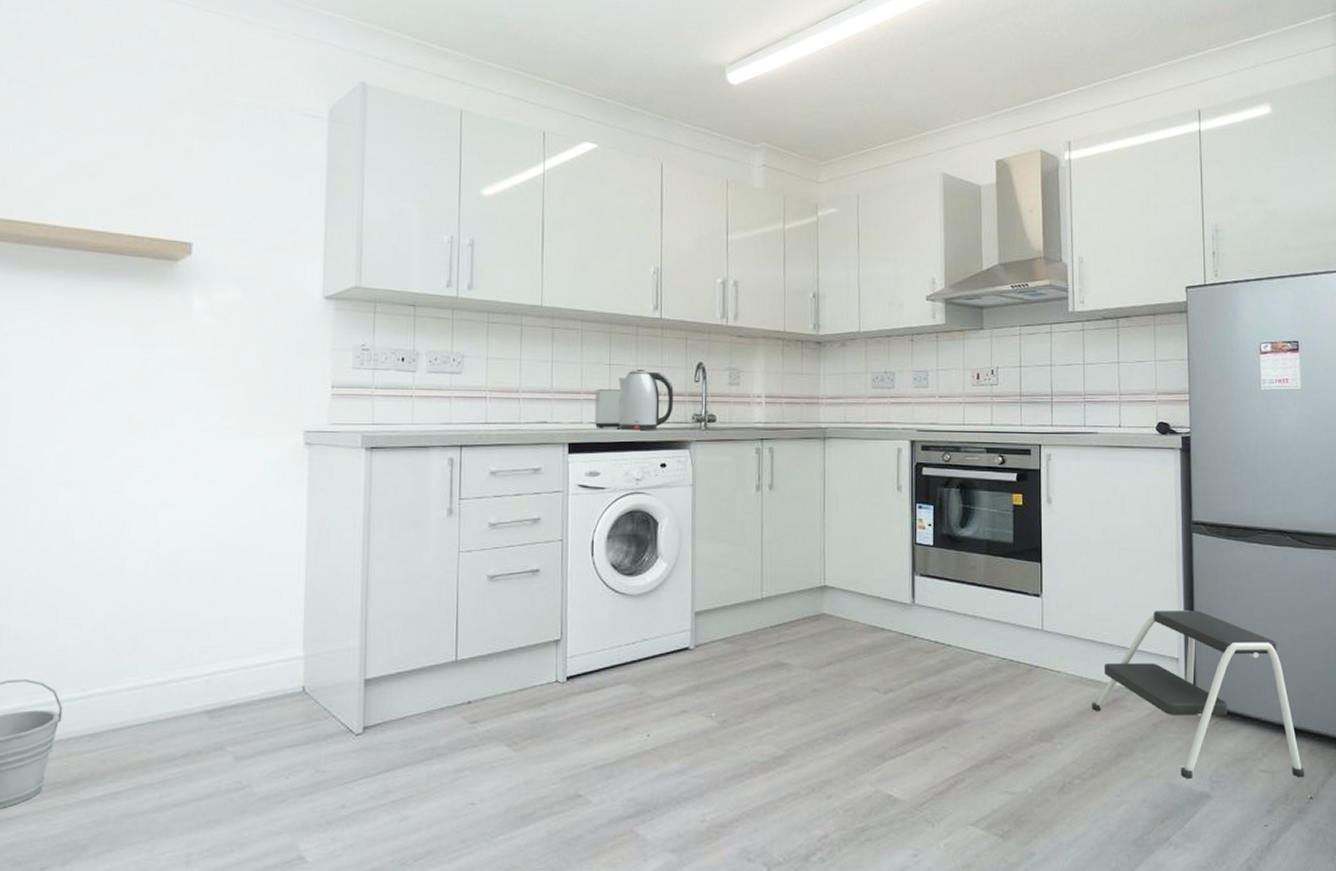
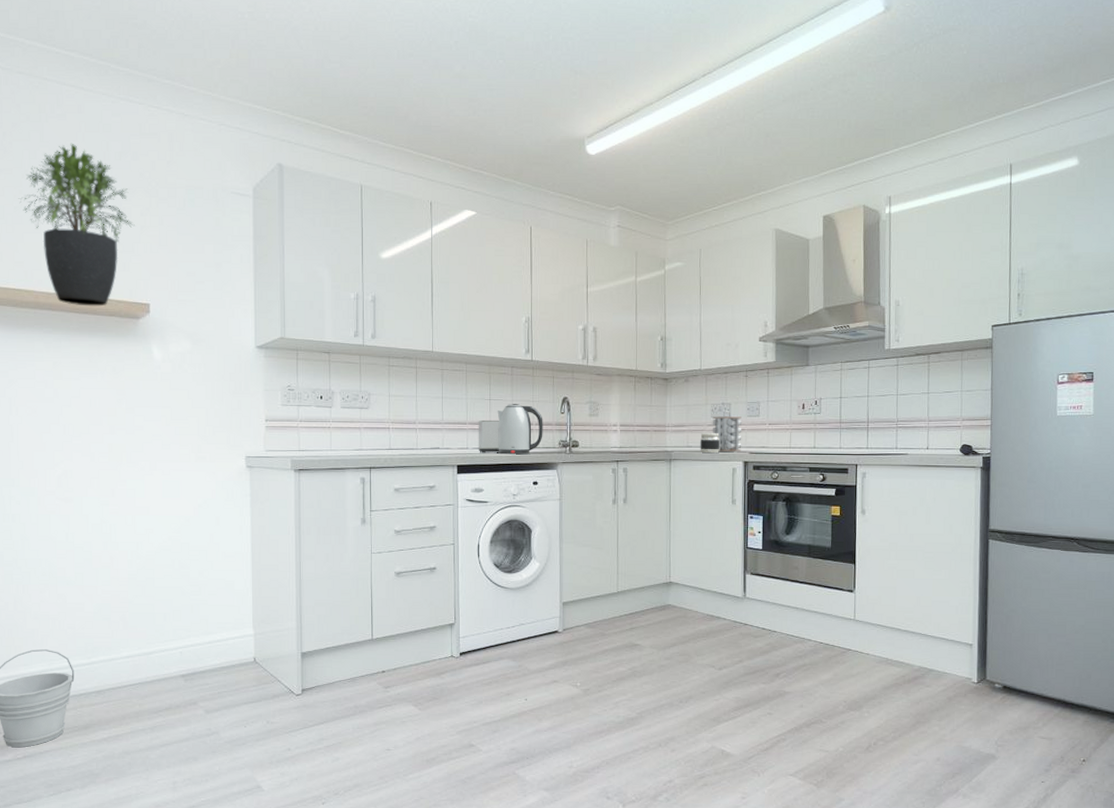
potted plant: none [32,49,179,245] -> present [18,143,135,307]
jar: none [859,407,882,431] -> present [700,433,720,454]
spice rack: none [873,380,908,430] -> present [712,411,742,453]
step stool: present [1092,610,1305,779] -> none [895,604,1080,744]

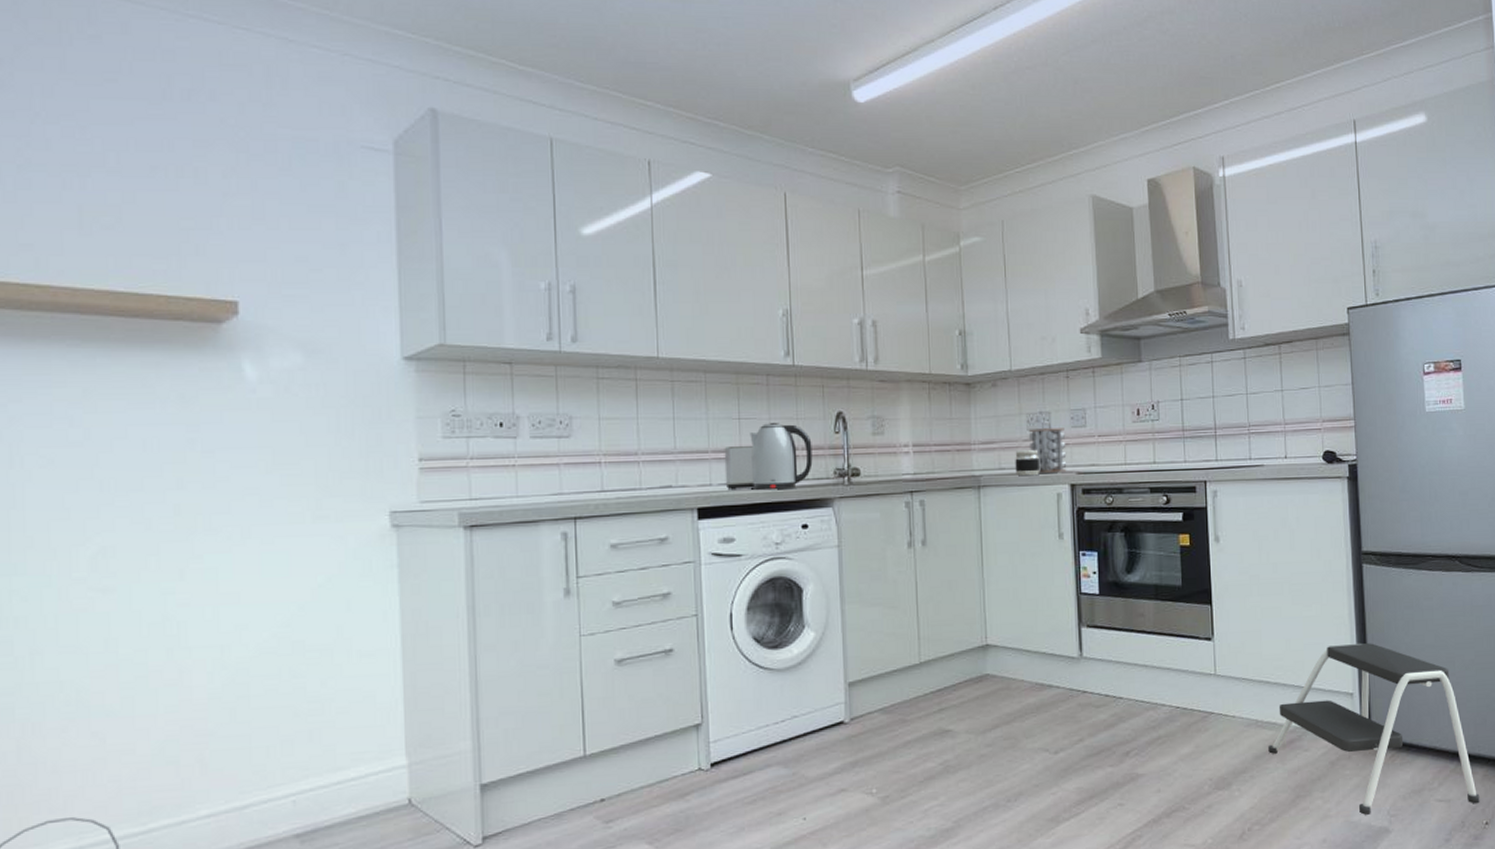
potted plant: present [18,143,135,307] -> none [24,75,213,307]
step stool: none [895,604,1080,744] -> present [1268,643,1480,815]

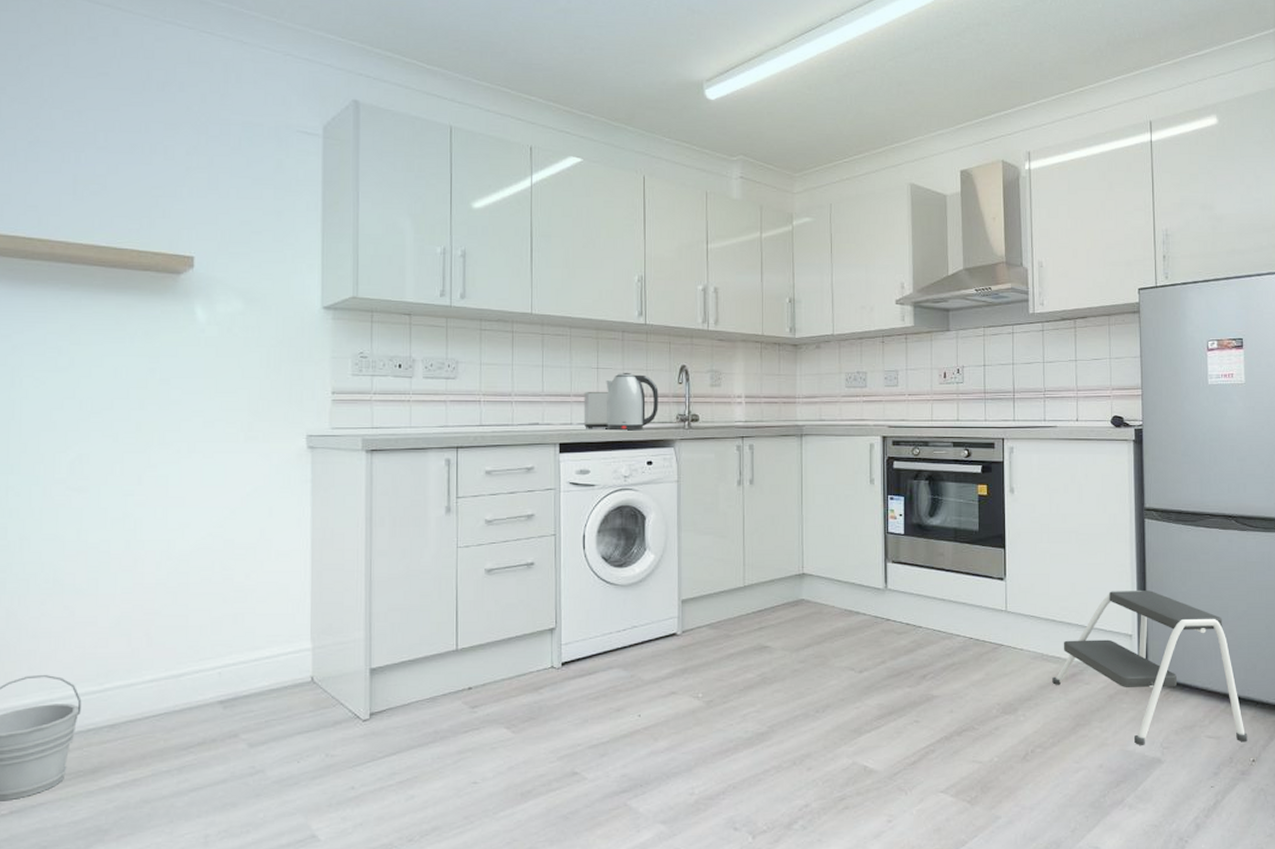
jar: present [1015,450,1039,477] -> none [834,405,855,428]
spice rack: present [1028,421,1067,474] -> none [846,380,880,427]

